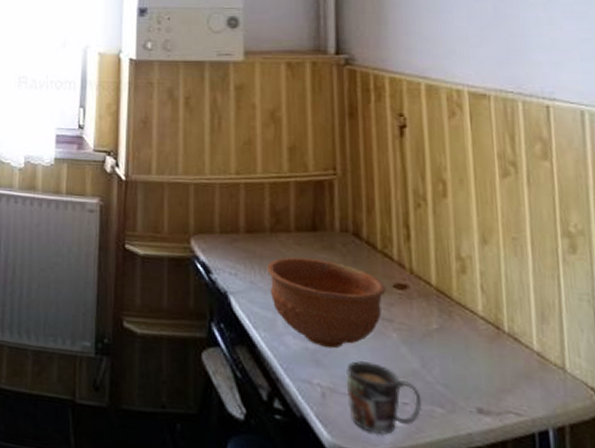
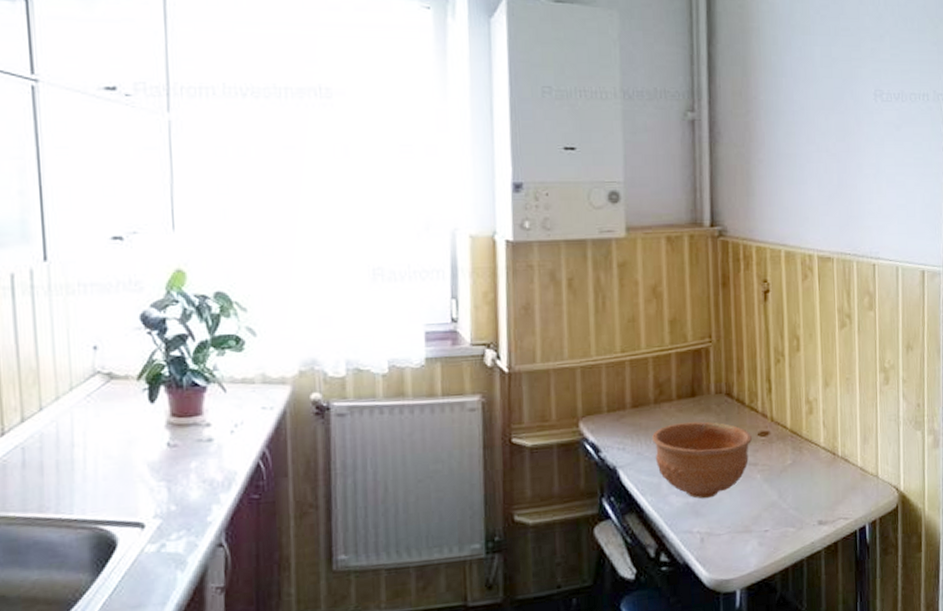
mug: present [346,360,423,435] -> none [720,503,779,561]

